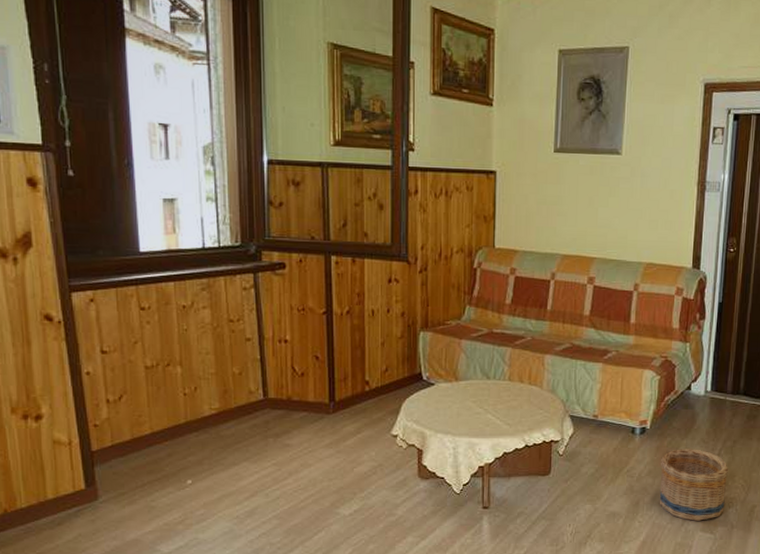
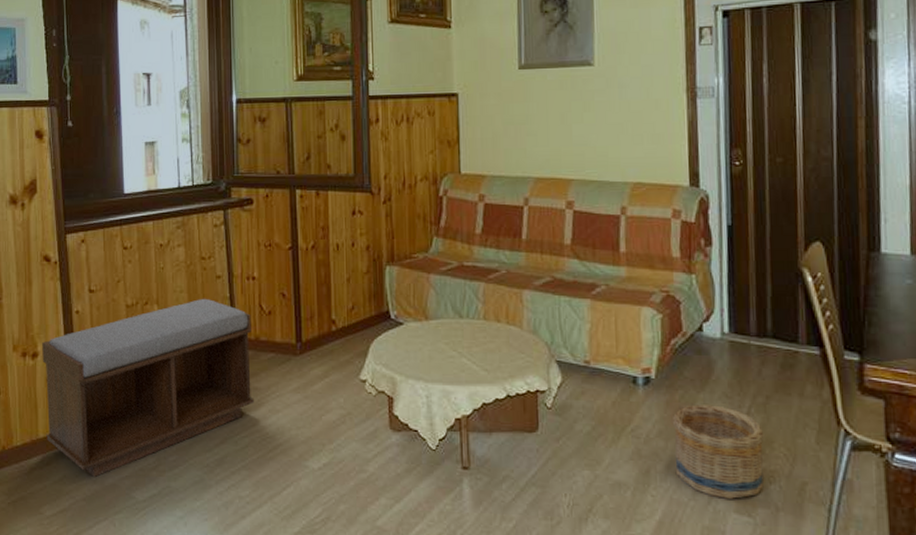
bench: none [47,360,286,534] -> present [42,298,254,477]

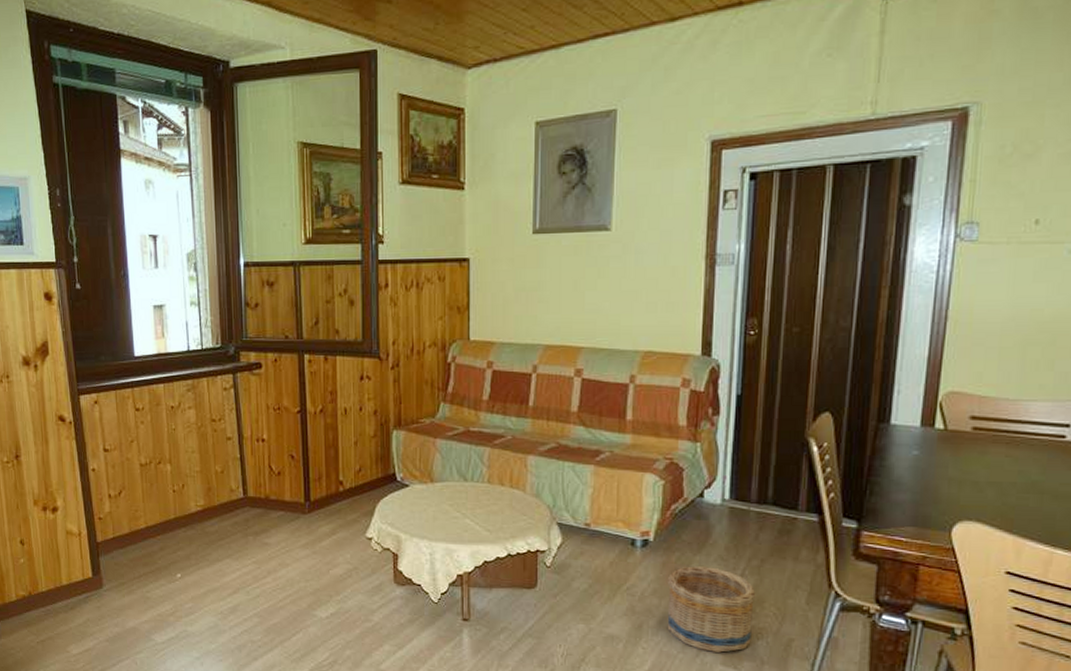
bench: present [42,298,254,477] -> none [61,458,265,621]

